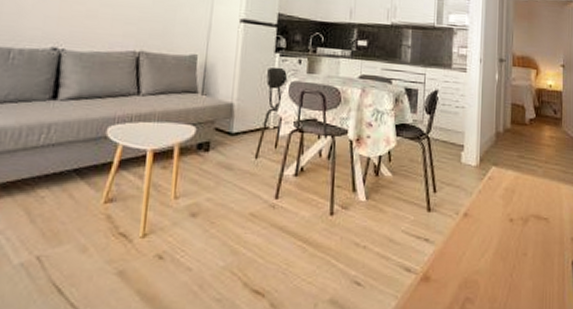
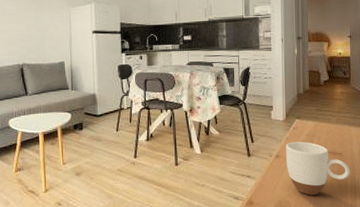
mug: none [476,196,558,274] -> present [285,141,350,195]

